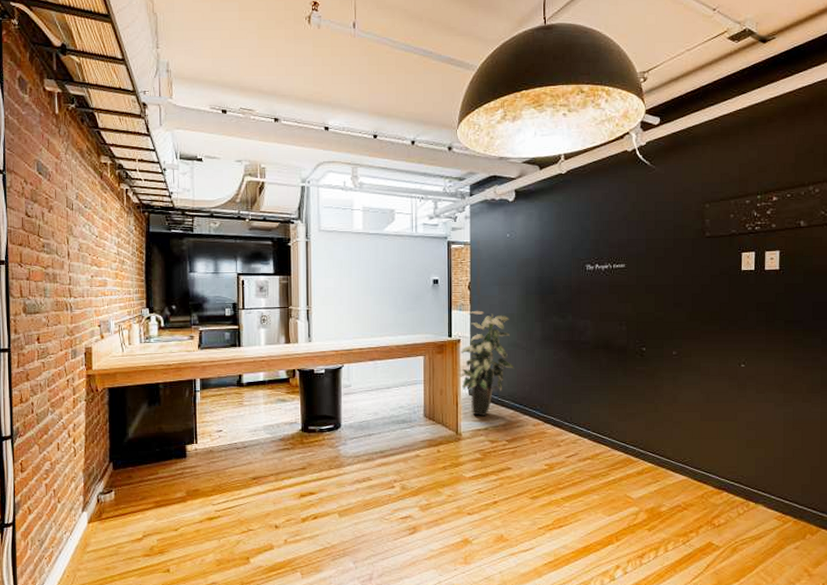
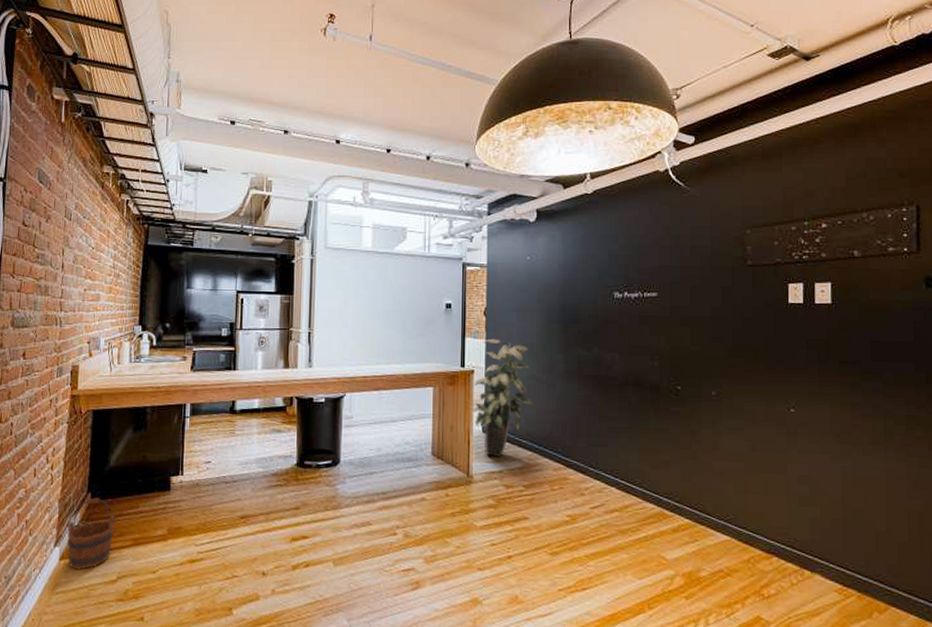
wooden bucket: none [91,467,138,531] -> present [66,497,116,570]

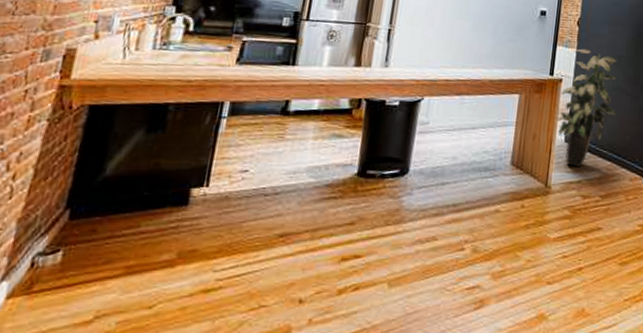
wooden bucket: present [66,497,116,570] -> none [19,215,105,310]

